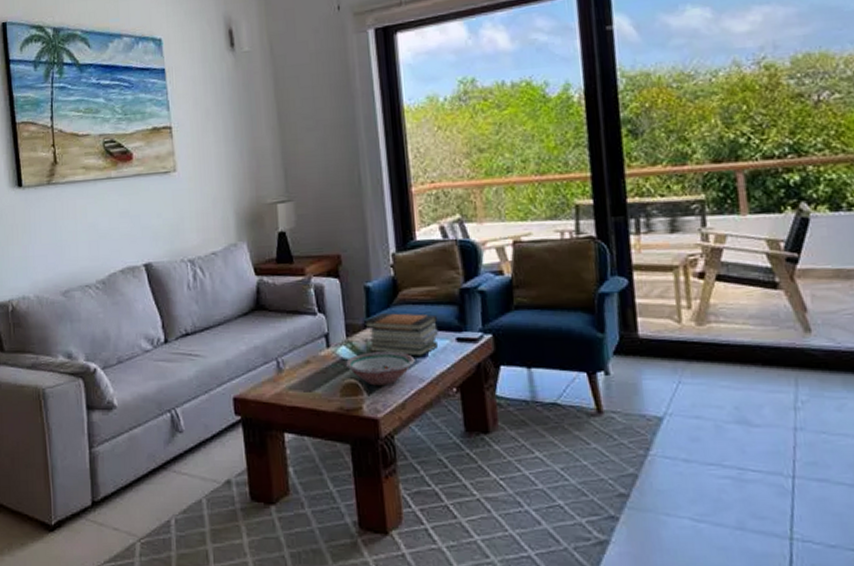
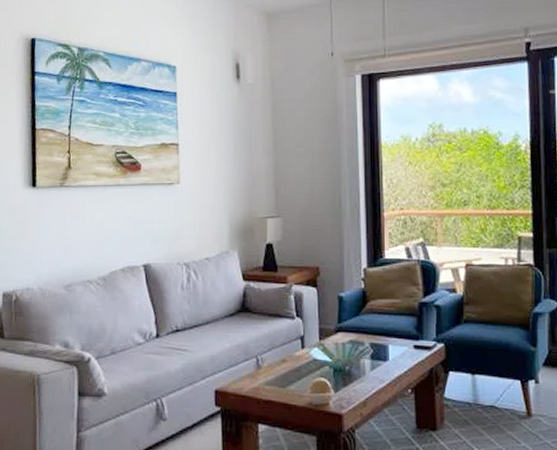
bowl: present [345,351,415,386] -> none [316,354,377,385]
book stack: present [364,313,439,357] -> none [336,321,399,360]

